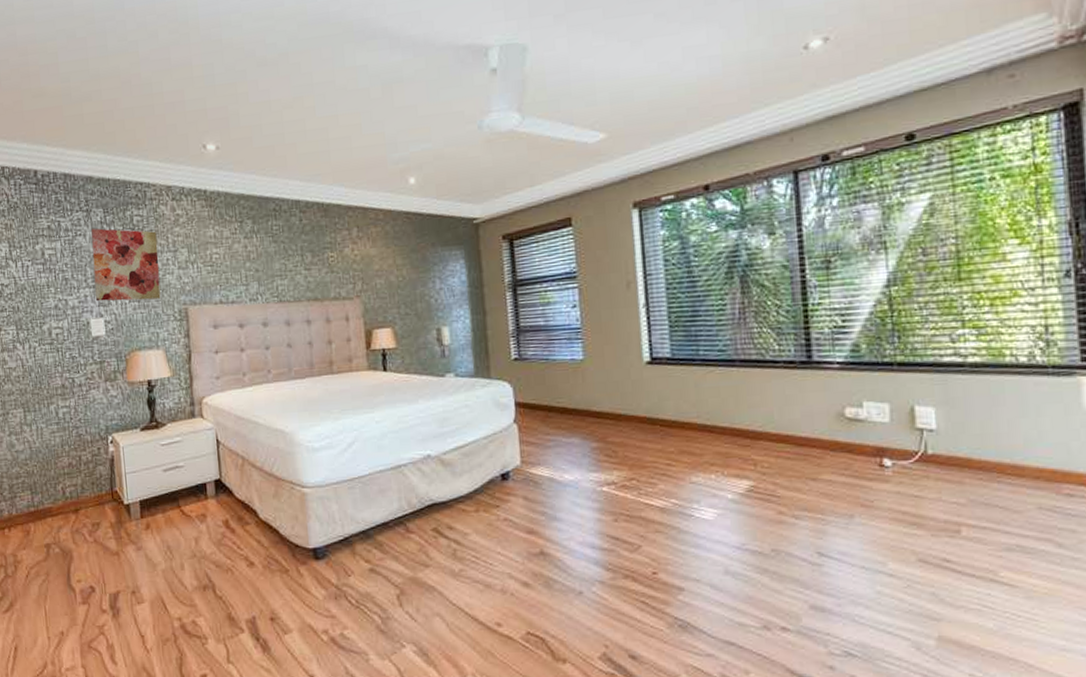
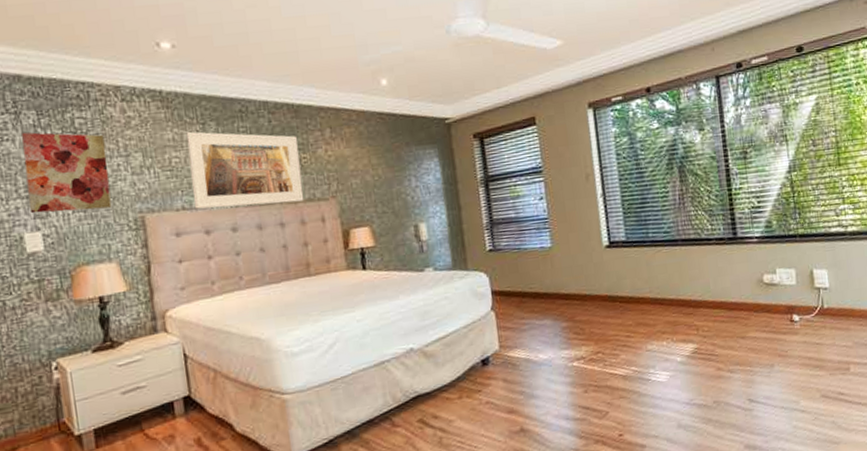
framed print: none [225,229,330,303] -> present [186,131,304,209]

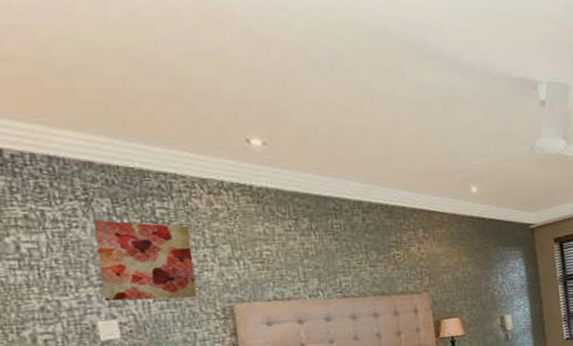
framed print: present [186,131,304,209] -> none [278,226,398,300]

